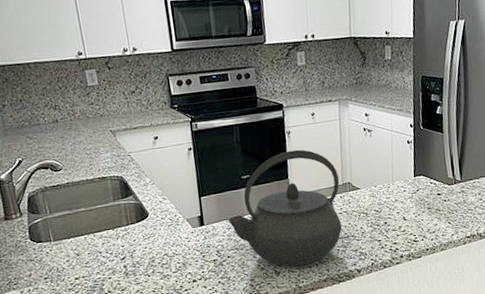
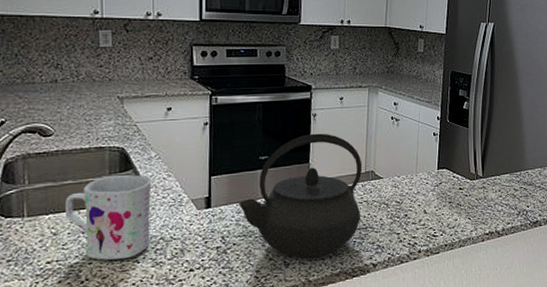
mug: none [81,200,157,275] -> present [64,175,152,260]

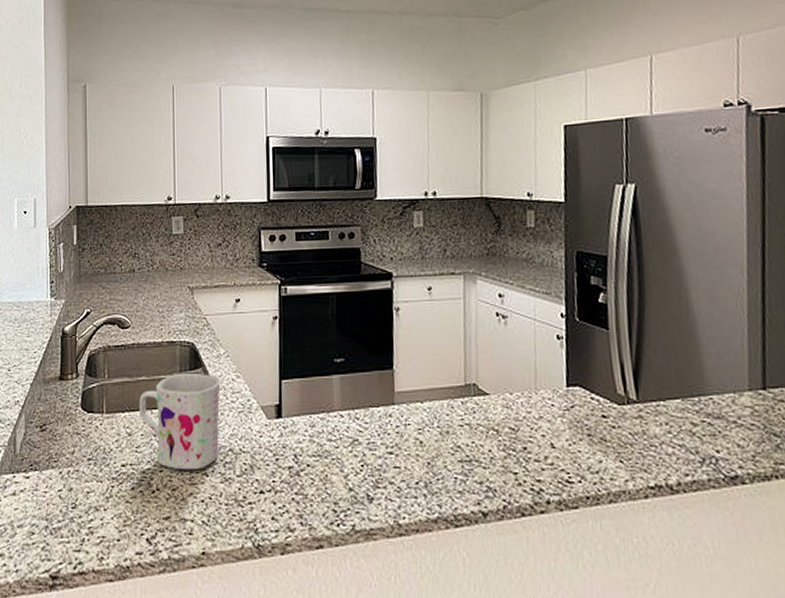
kettle: present [238,133,363,259] -> none [311,332,463,494]

